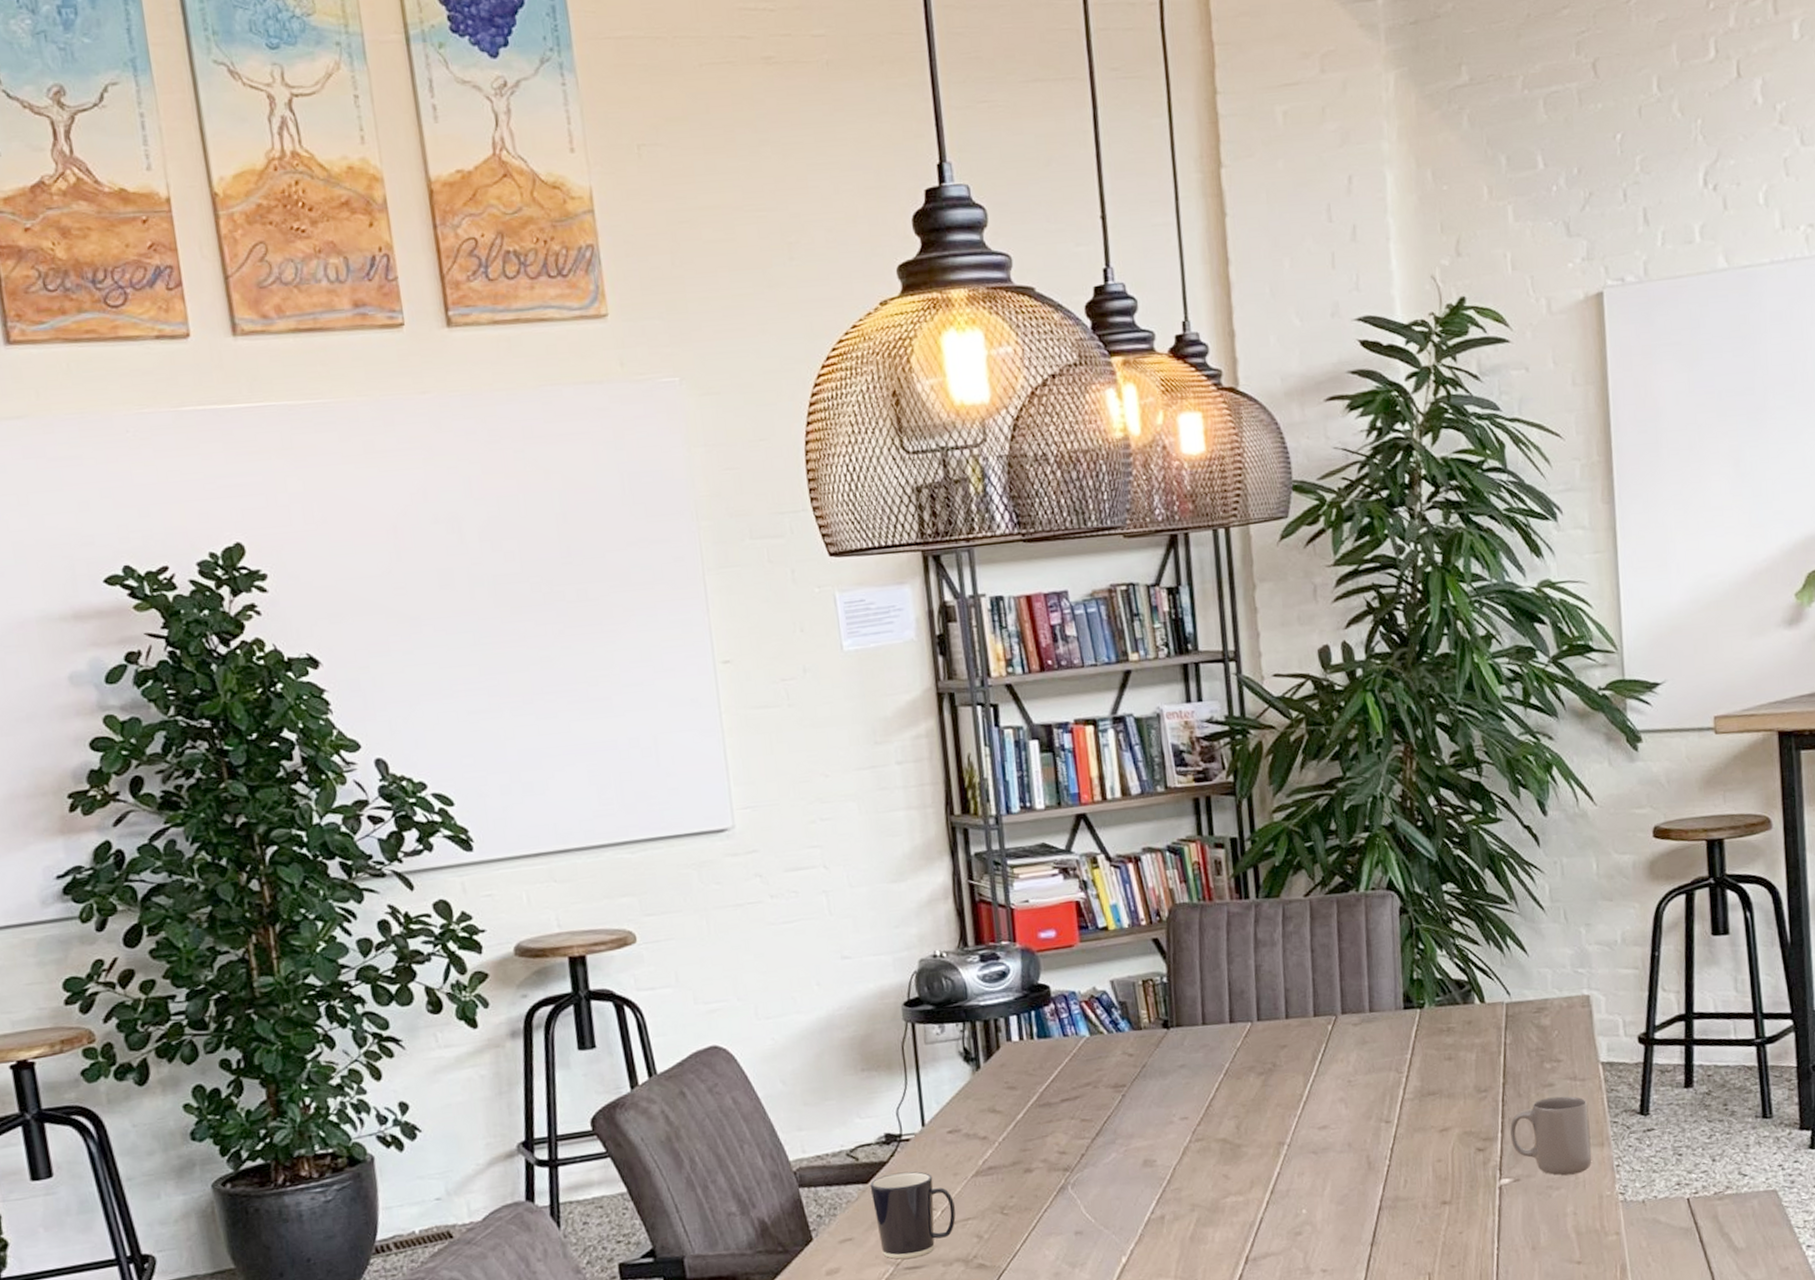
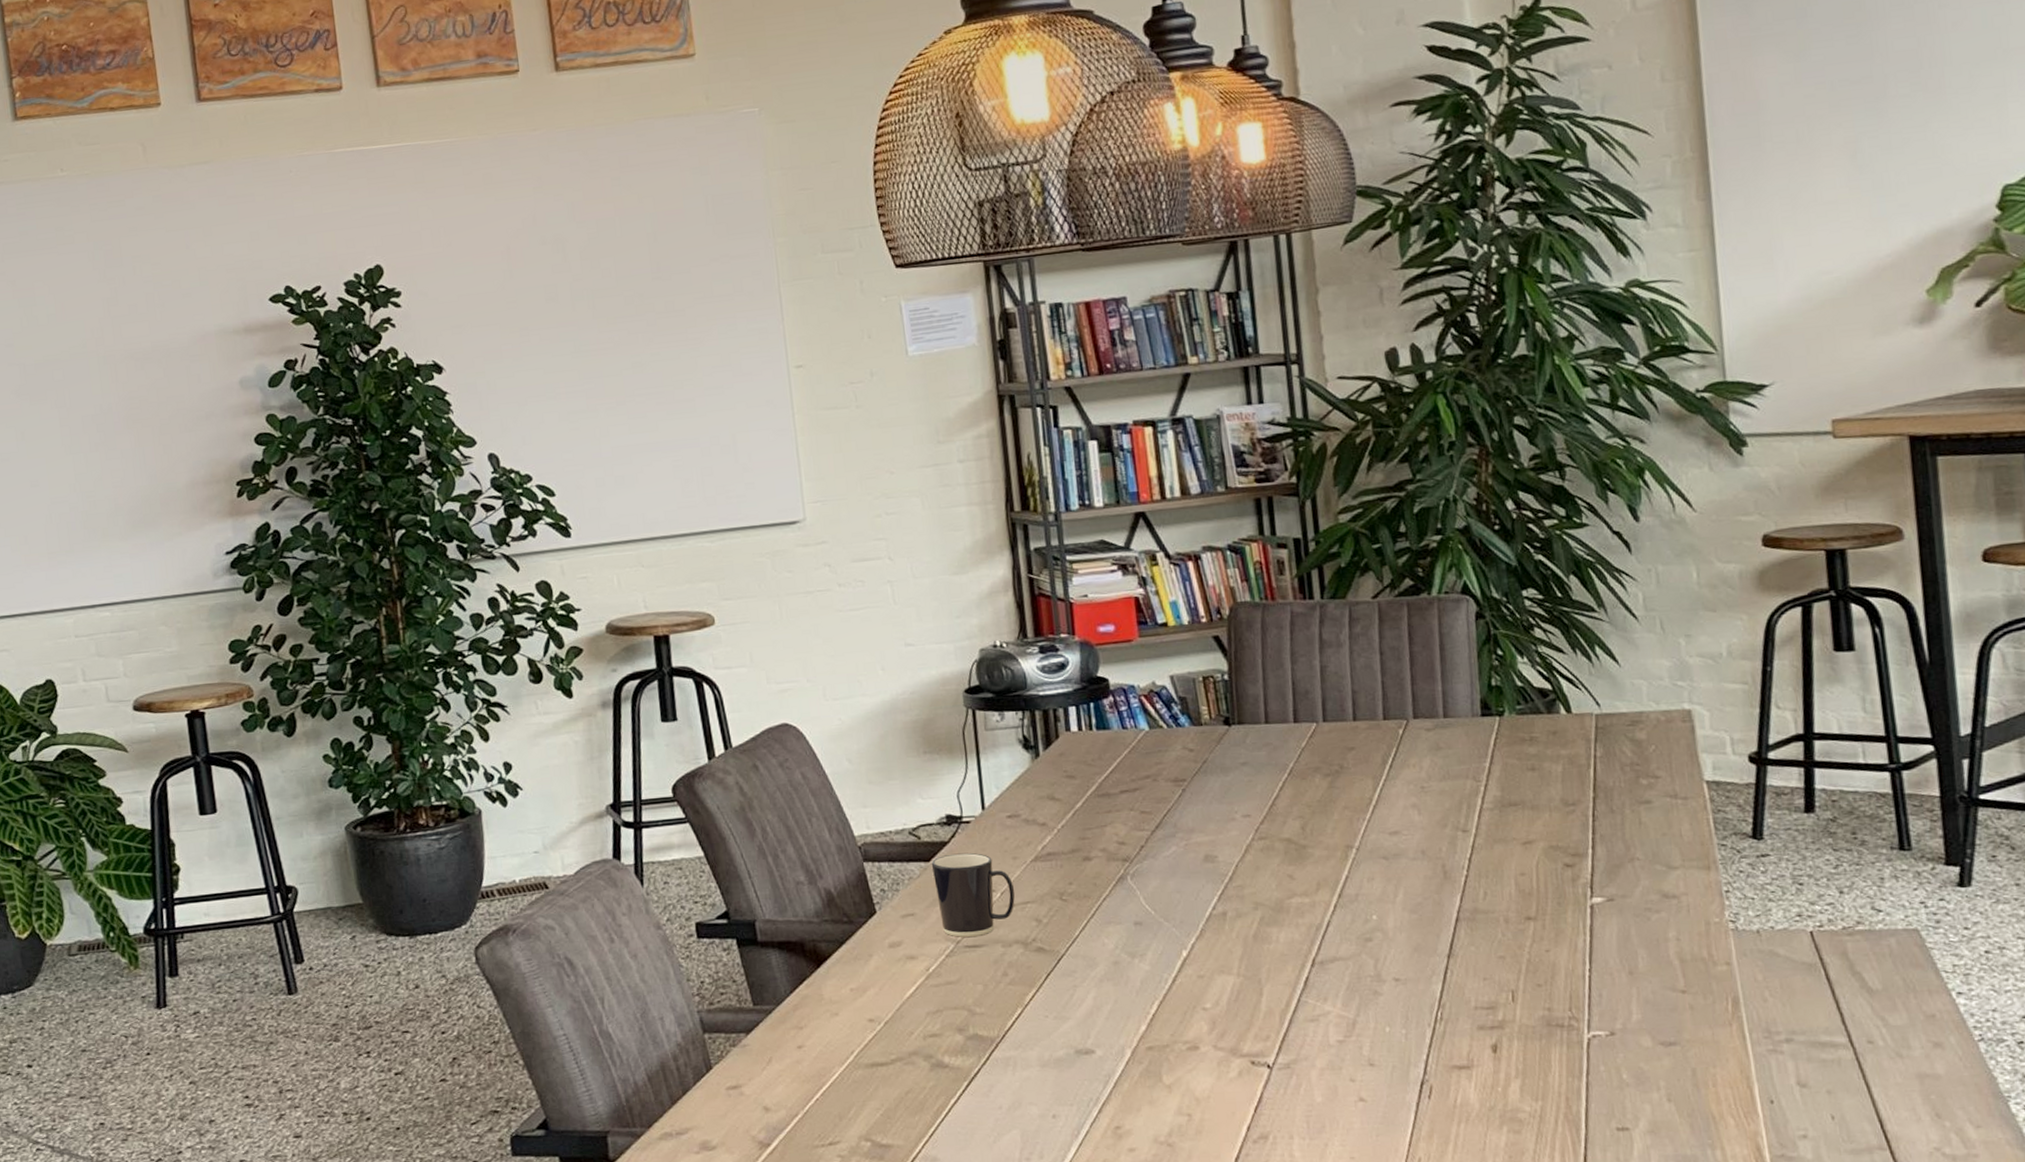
cup: present [1510,1096,1592,1176] -> none [1602,814,1697,898]

